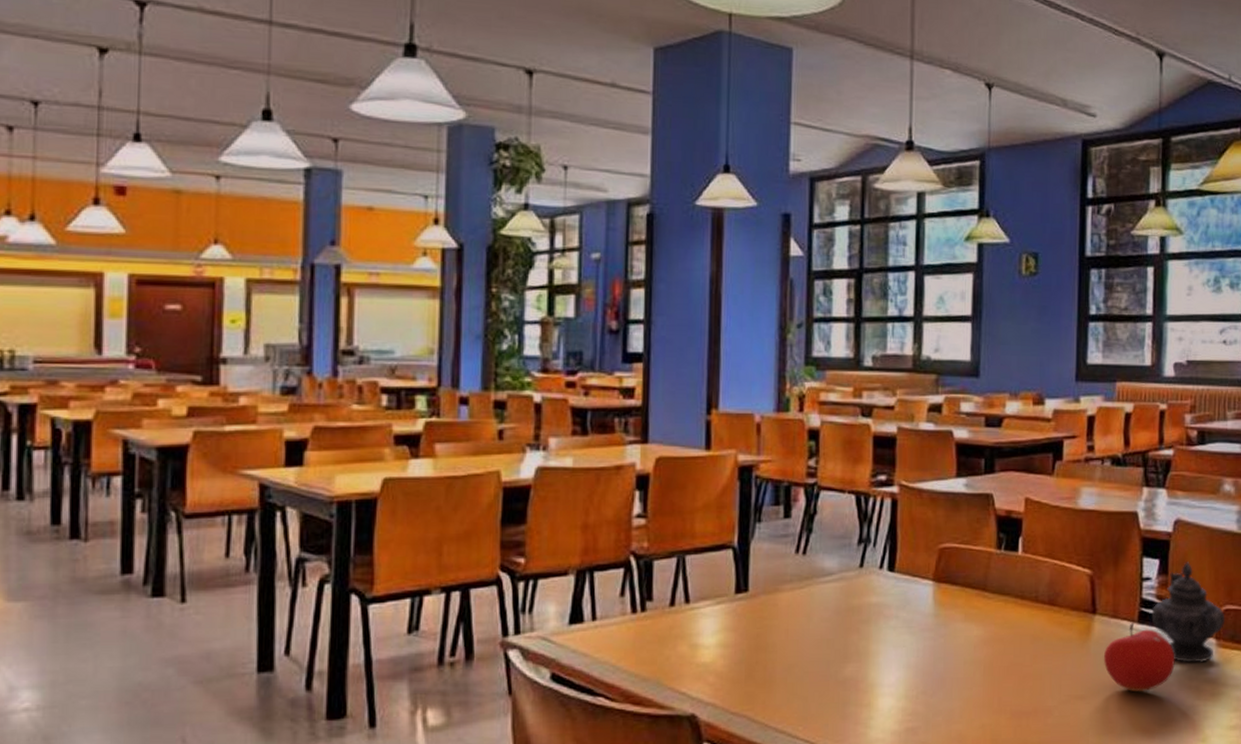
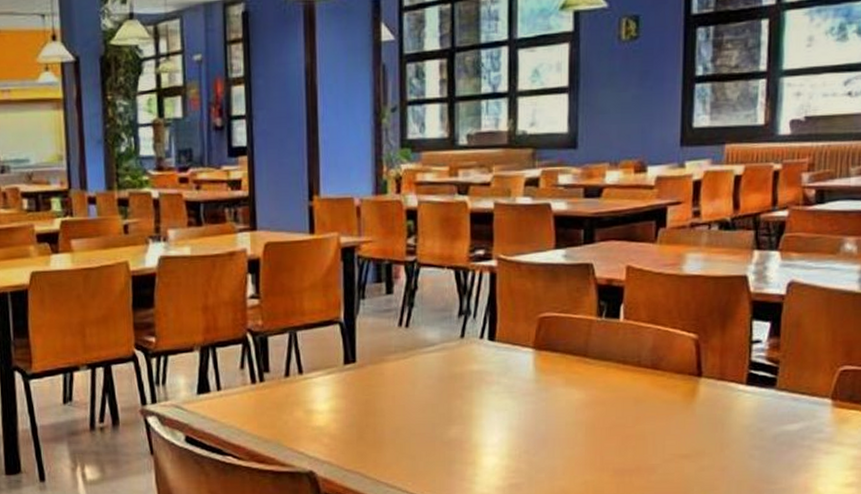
fruit: present [1103,622,1175,692] -> none [709,384,786,451]
teapot: present [1151,562,1225,663] -> none [761,323,843,423]

